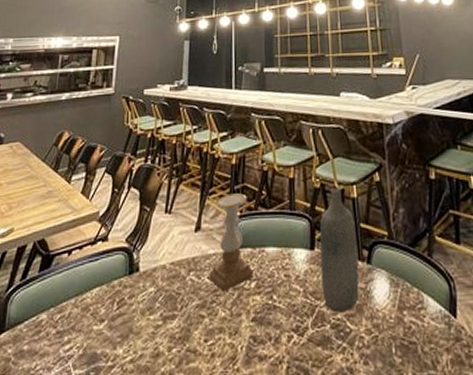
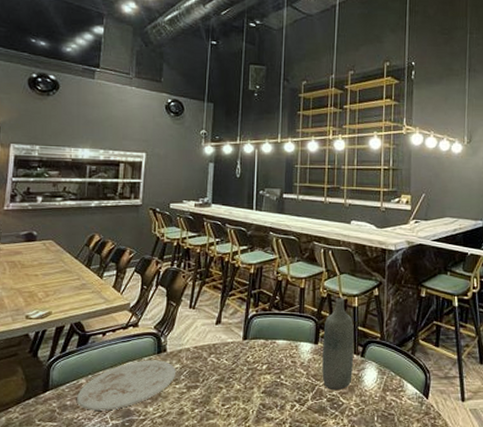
plate: none [35,283,151,357] -> present [76,360,177,411]
candle holder: present [209,193,253,291] -> none [227,296,265,371]

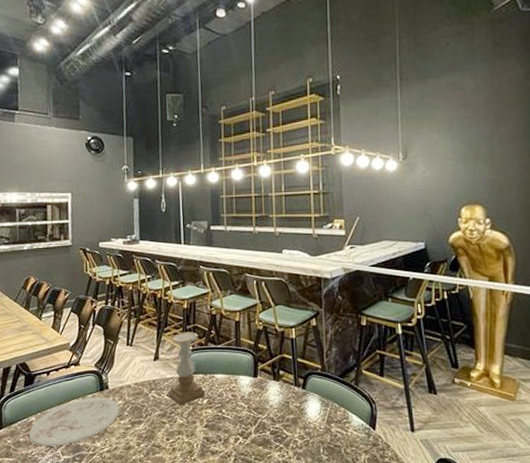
candle holder: none [227,296,265,371] -> present [168,332,205,405]
bottle: present [322,298,355,390] -> none [262,330,295,422]

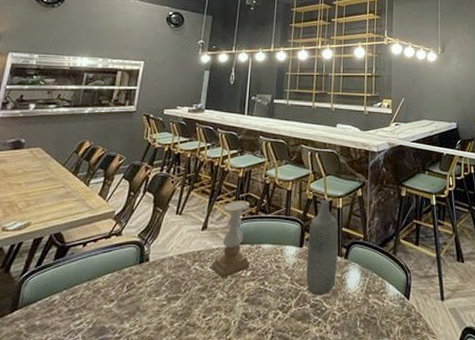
plate: present [28,397,120,446] -> none [47,270,158,330]
bottle: none [262,330,295,422] -> present [306,199,339,294]

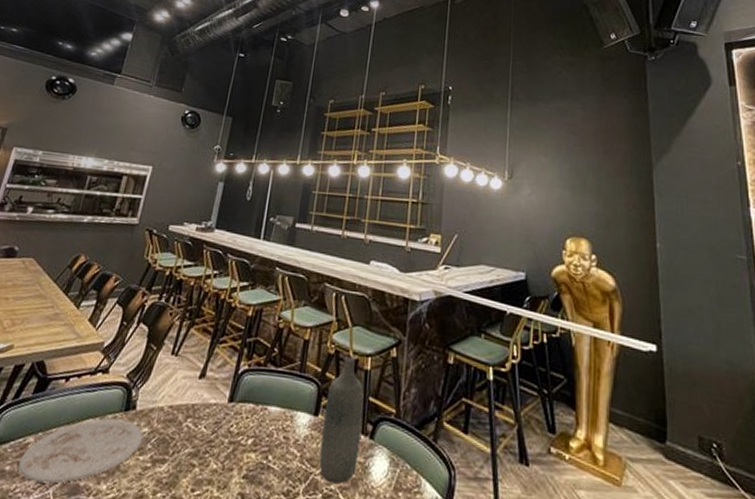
plate: none [47,270,158,330] -> present [18,417,144,484]
candle holder: present [211,200,250,278] -> none [206,345,258,444]

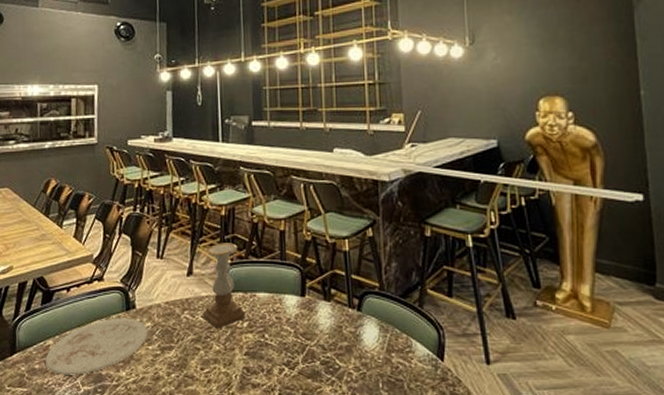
candle holder: none [206,345,258,444] -> present [202,243,245,329]
bottle: present [319,356,365,483] -> none [310,241,349,351]

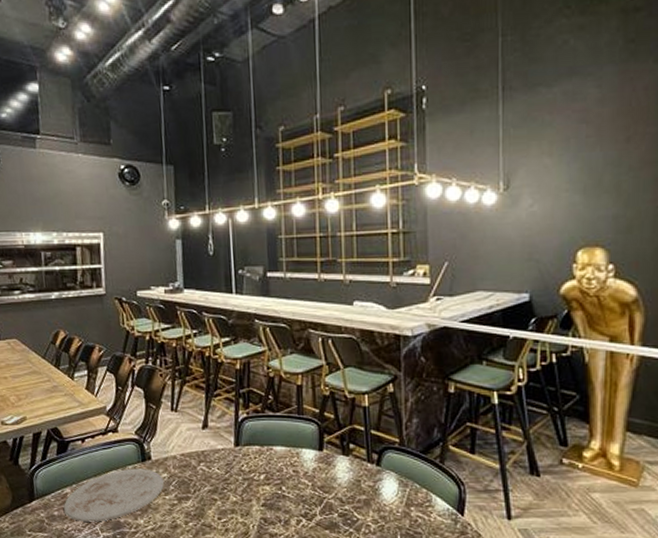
candle holder: present [202,243,245,329] -> none [219,396,262,481]

